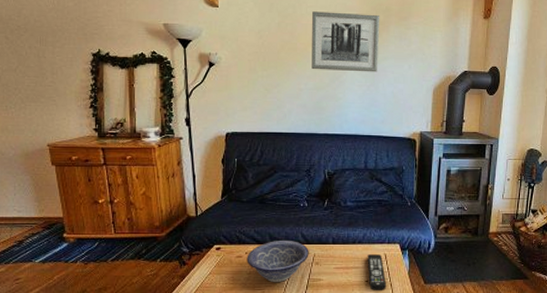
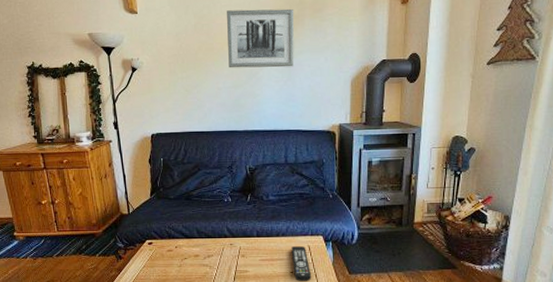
decorative bowl: present [246,240,309,283] -> none [177,234,235,275]

